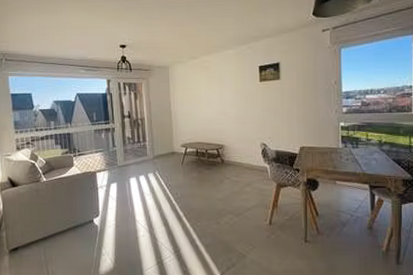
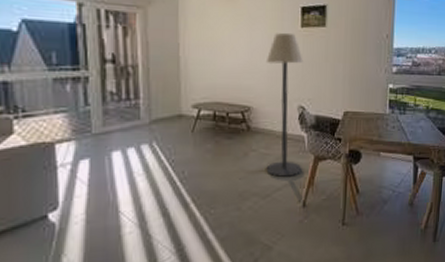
floor lamp: none [233,87,267,199] -> present [265,32,303,177]

